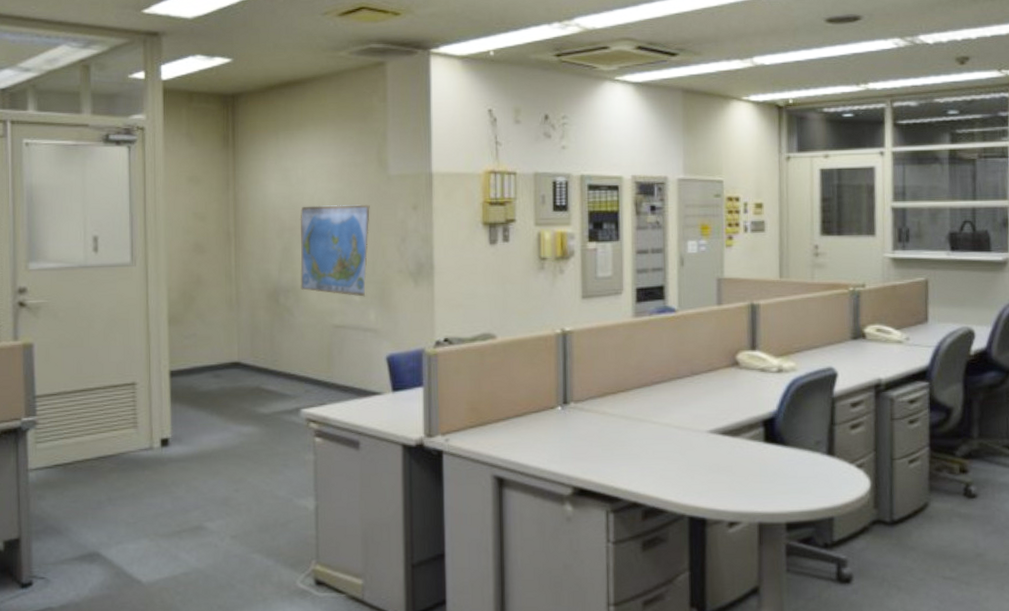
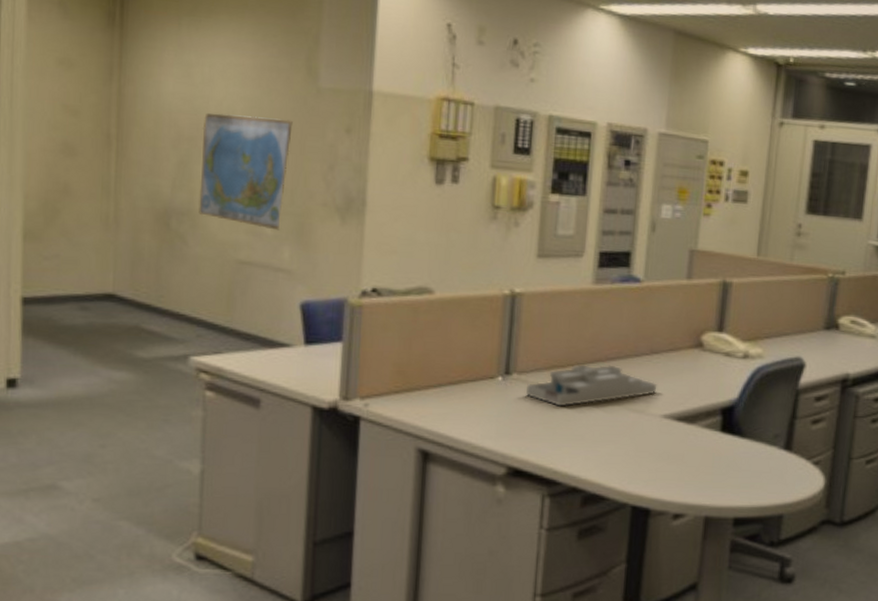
desk organizer: none [583,388,701,429] -> present [525,364,657,407]

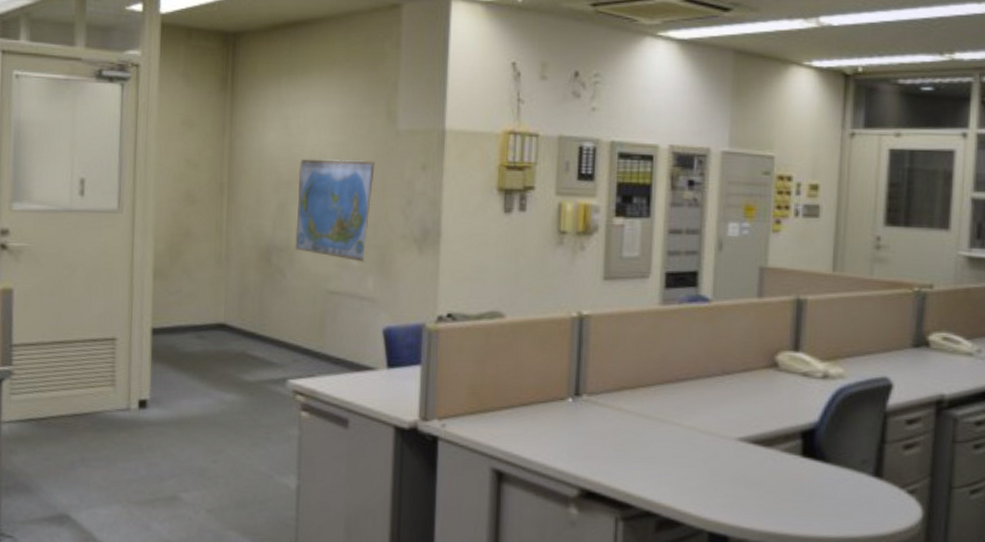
desk organizer: present [525,364,657,407] -> none [595,385,731,429]

